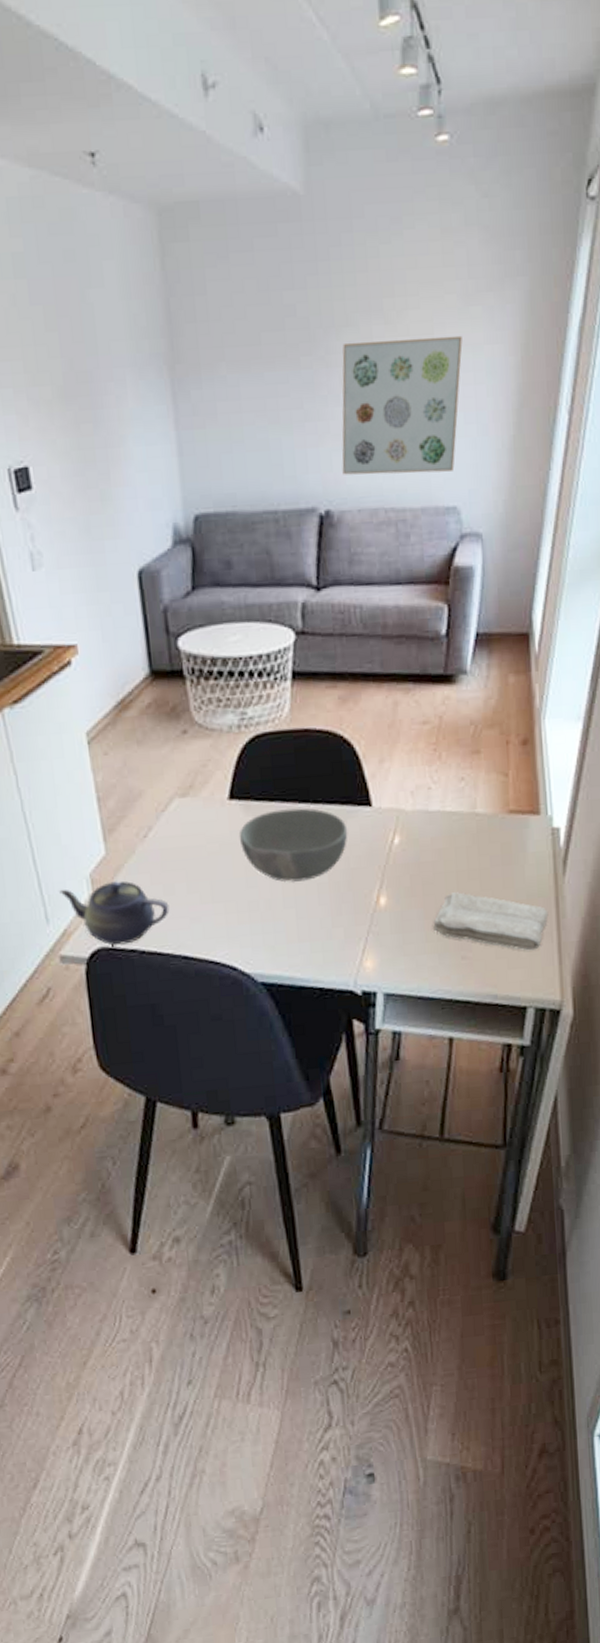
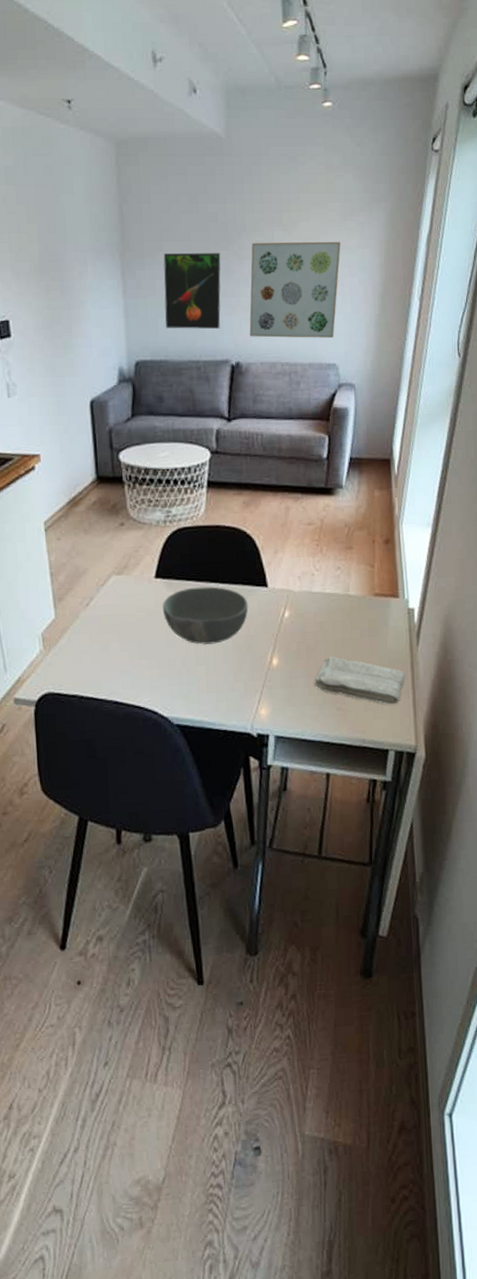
teapot: present [59,880,170,945] -> none [16,639,105,691]
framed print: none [226,360,304,468] -> present [163,253,221,330]

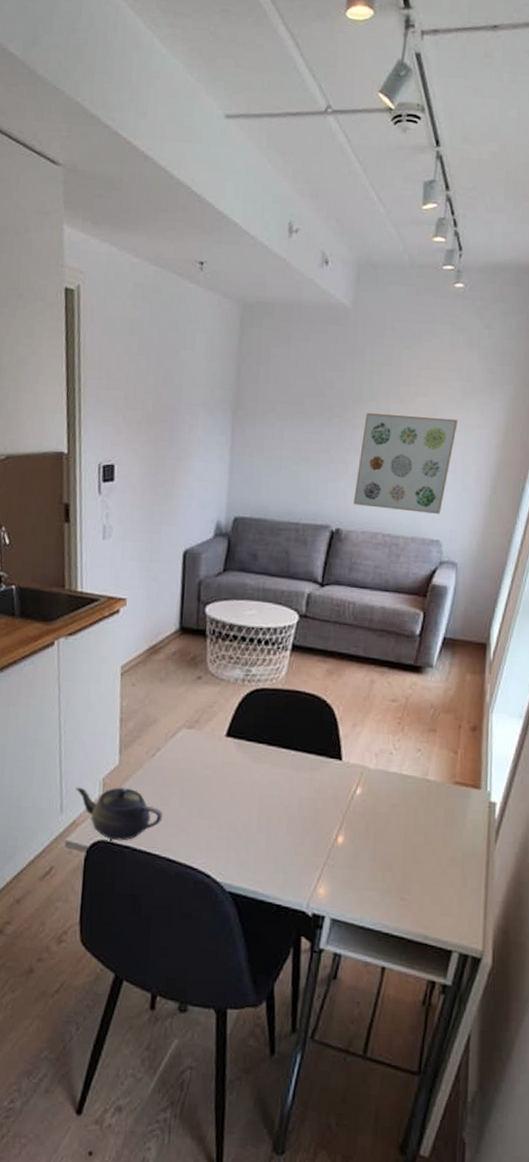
teapot: none [16,639,105,691] -> present [76,787,163,841]
bowl: present [162,586,249,645] -> none [229,751,320,813]
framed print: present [163,253,221,330] -> none [268,415,334,494]
washcloth: present [315,656,406,705] -> none [380,842,479,903]

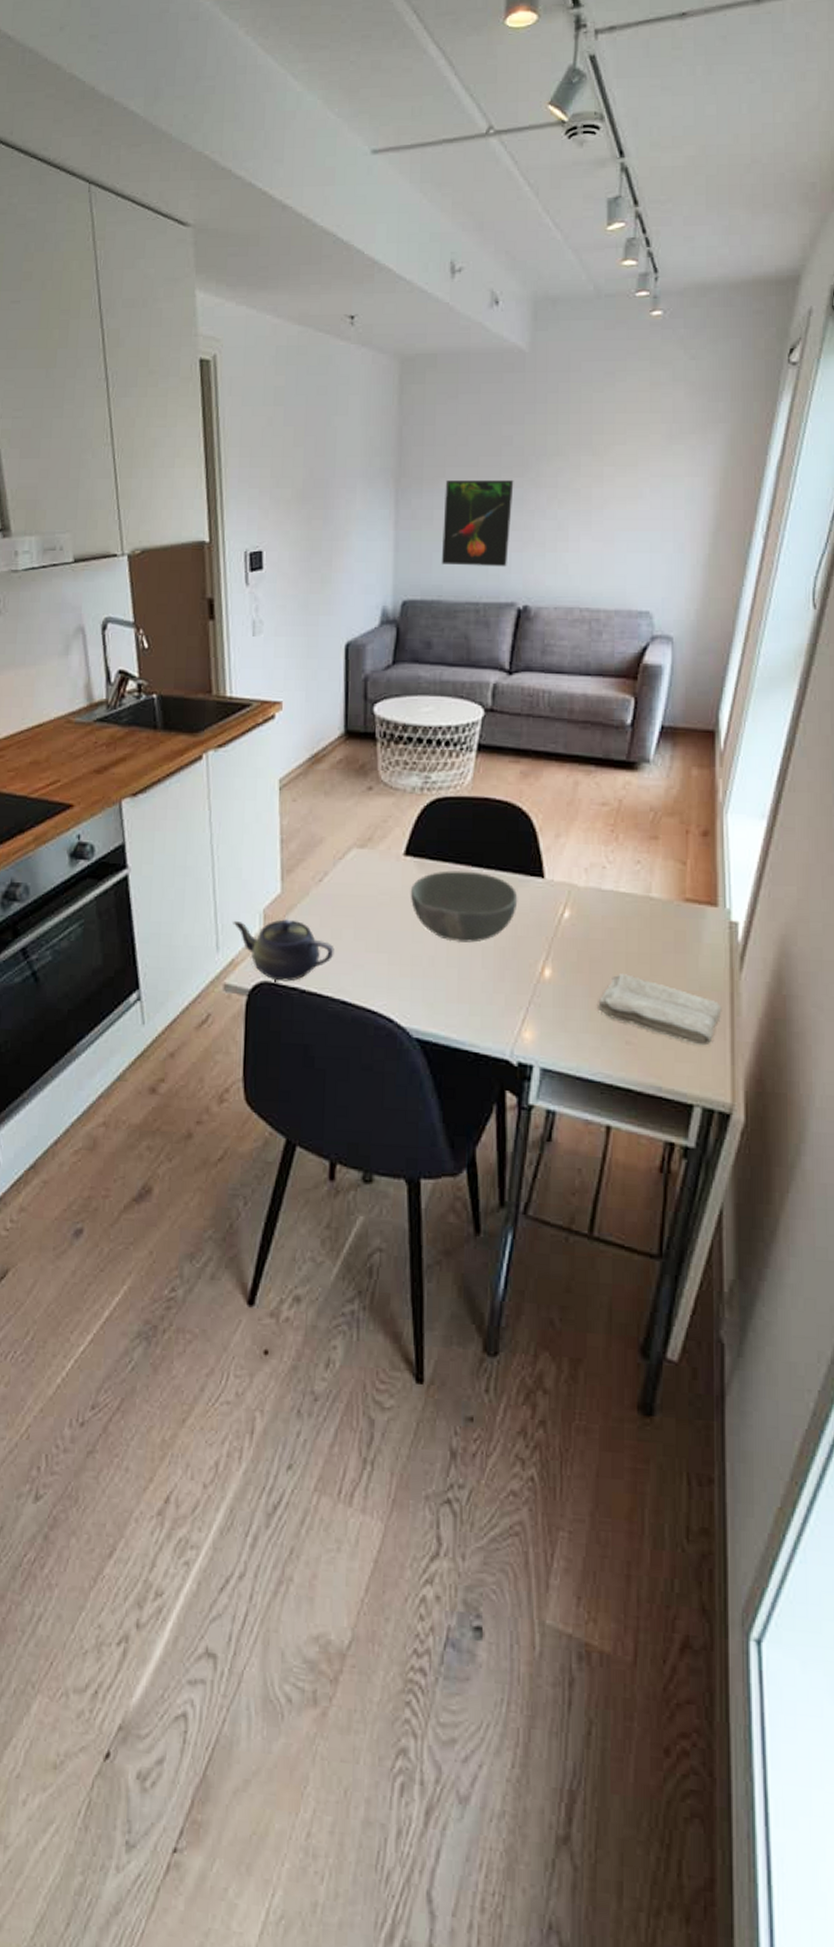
bowl: none [229,751,320,813] -> present [410,870,518,943]
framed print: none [268,415,334,494] -> present [441,480,514,567]
wall art: present [353,413,458,514] -> none [543,468,664,581]
washcloth: none [380,842,479,903] -> present [598,974,722,1046]

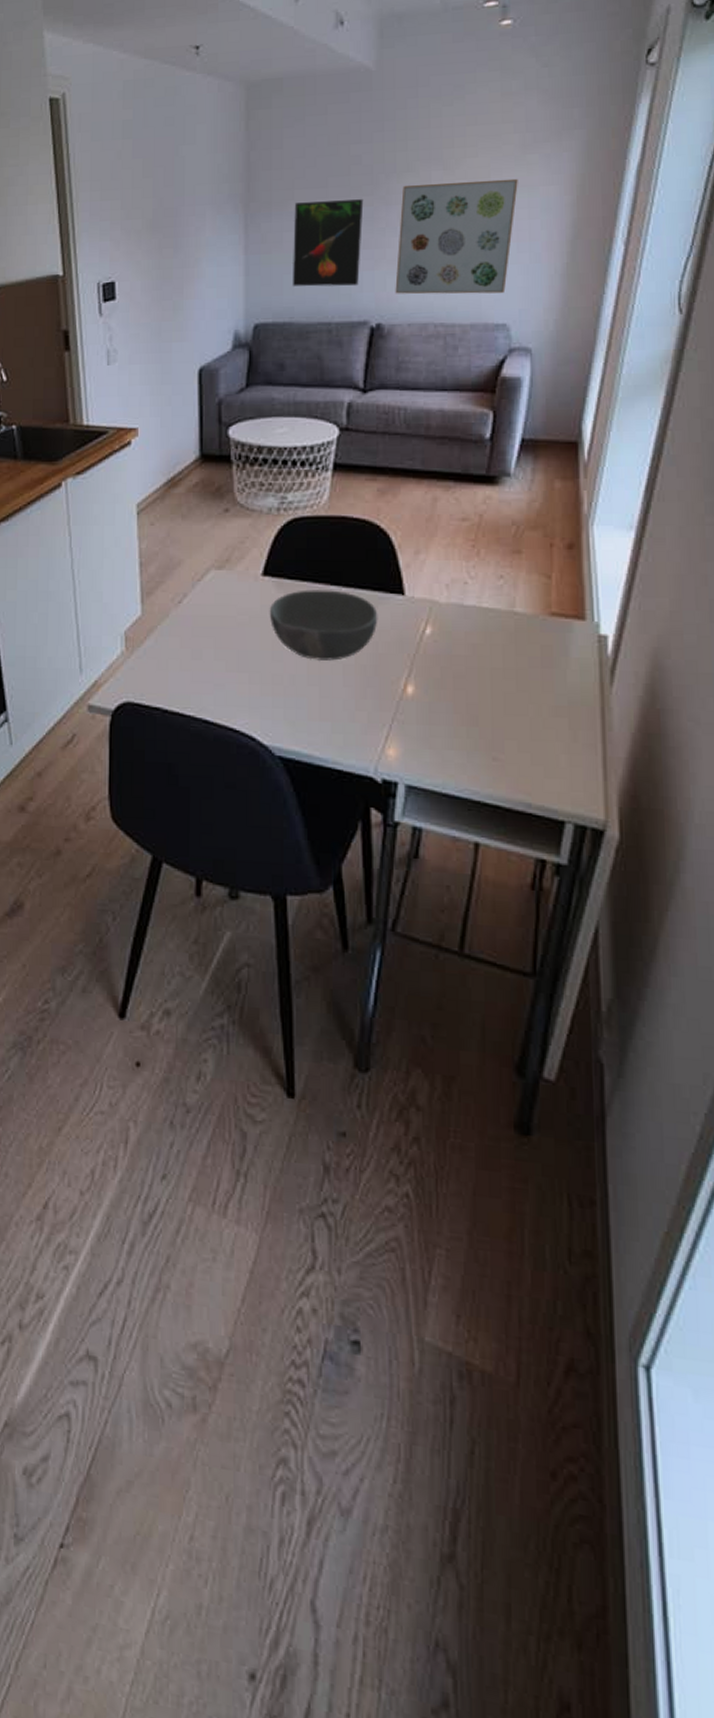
teapot: present [233,919,334,982] -> none [95,641,195,702]
wall art: none [543,468,664,581] -> present [395,178,518,294]
washcloth: present [598,974,722,1046] -> none [463,690,593,761]

